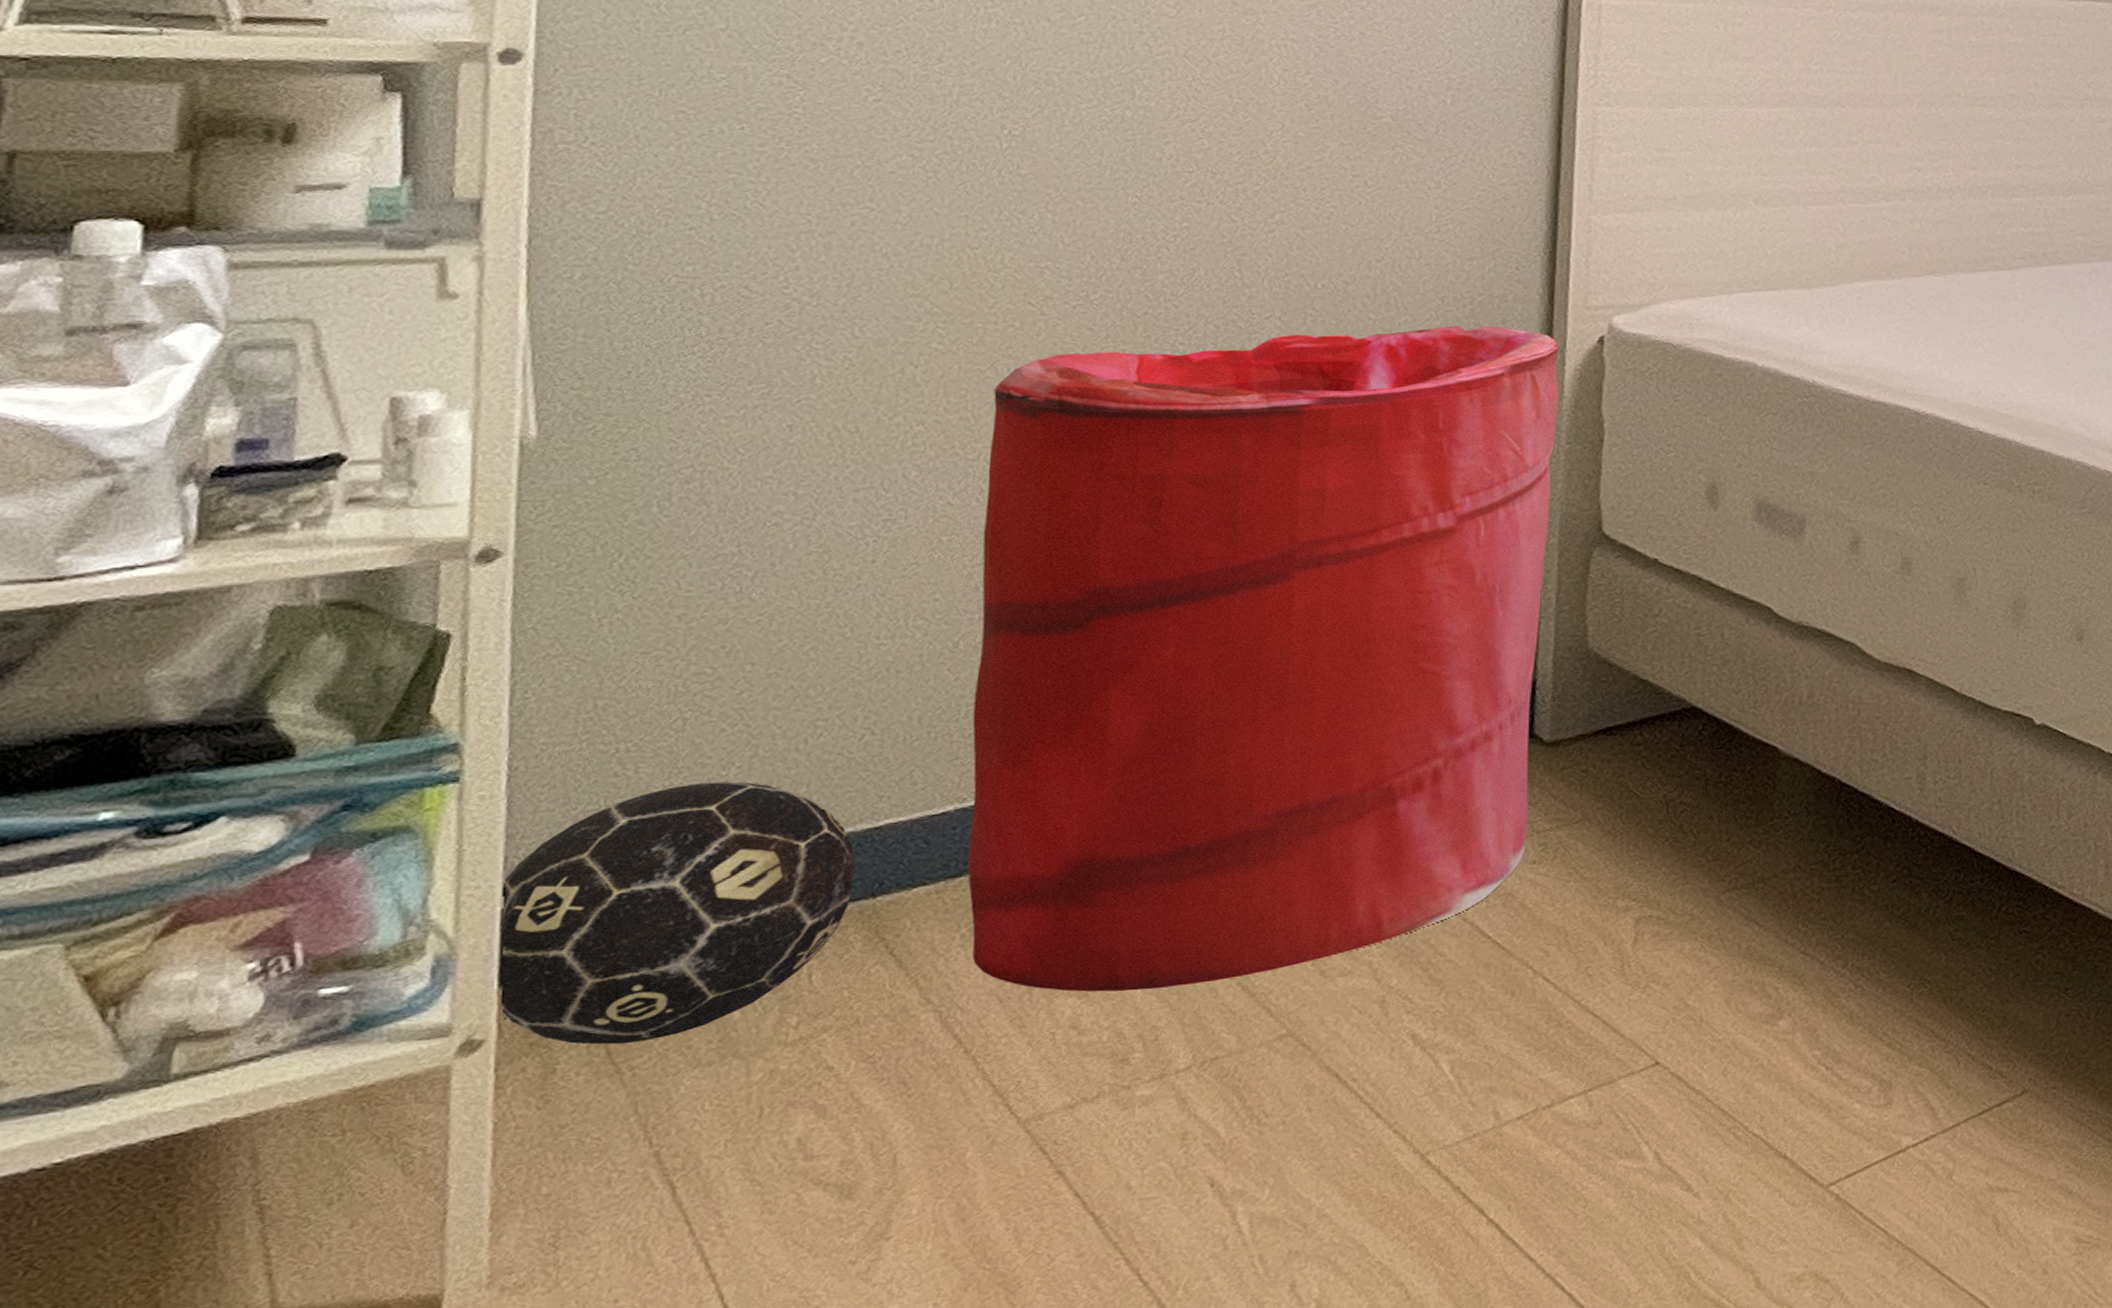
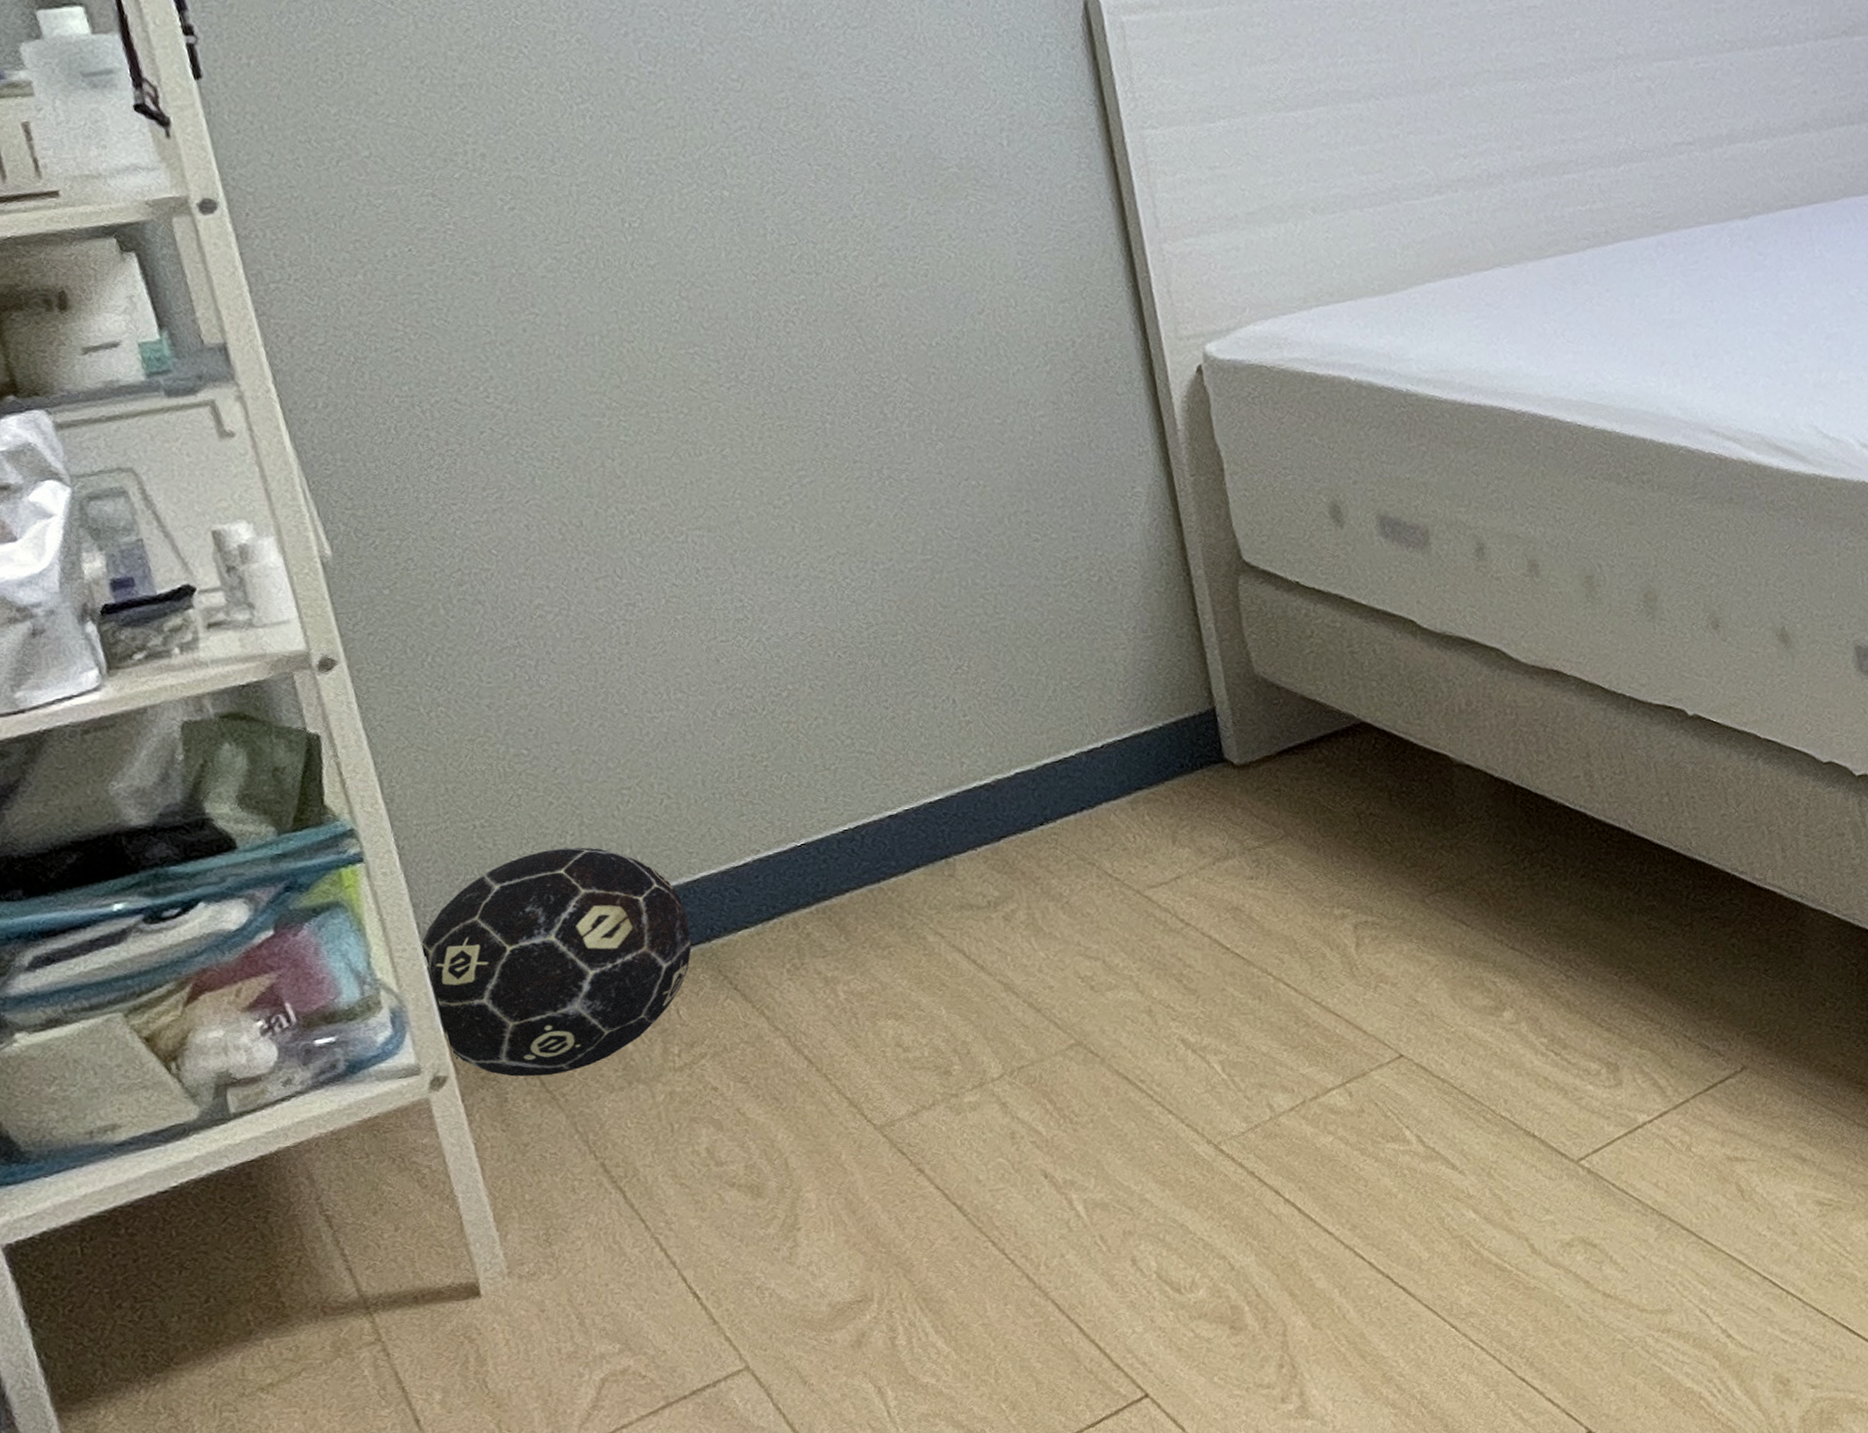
laundry hamper: present [967,325,1560,992] -> none [682,365,1242,1015]

